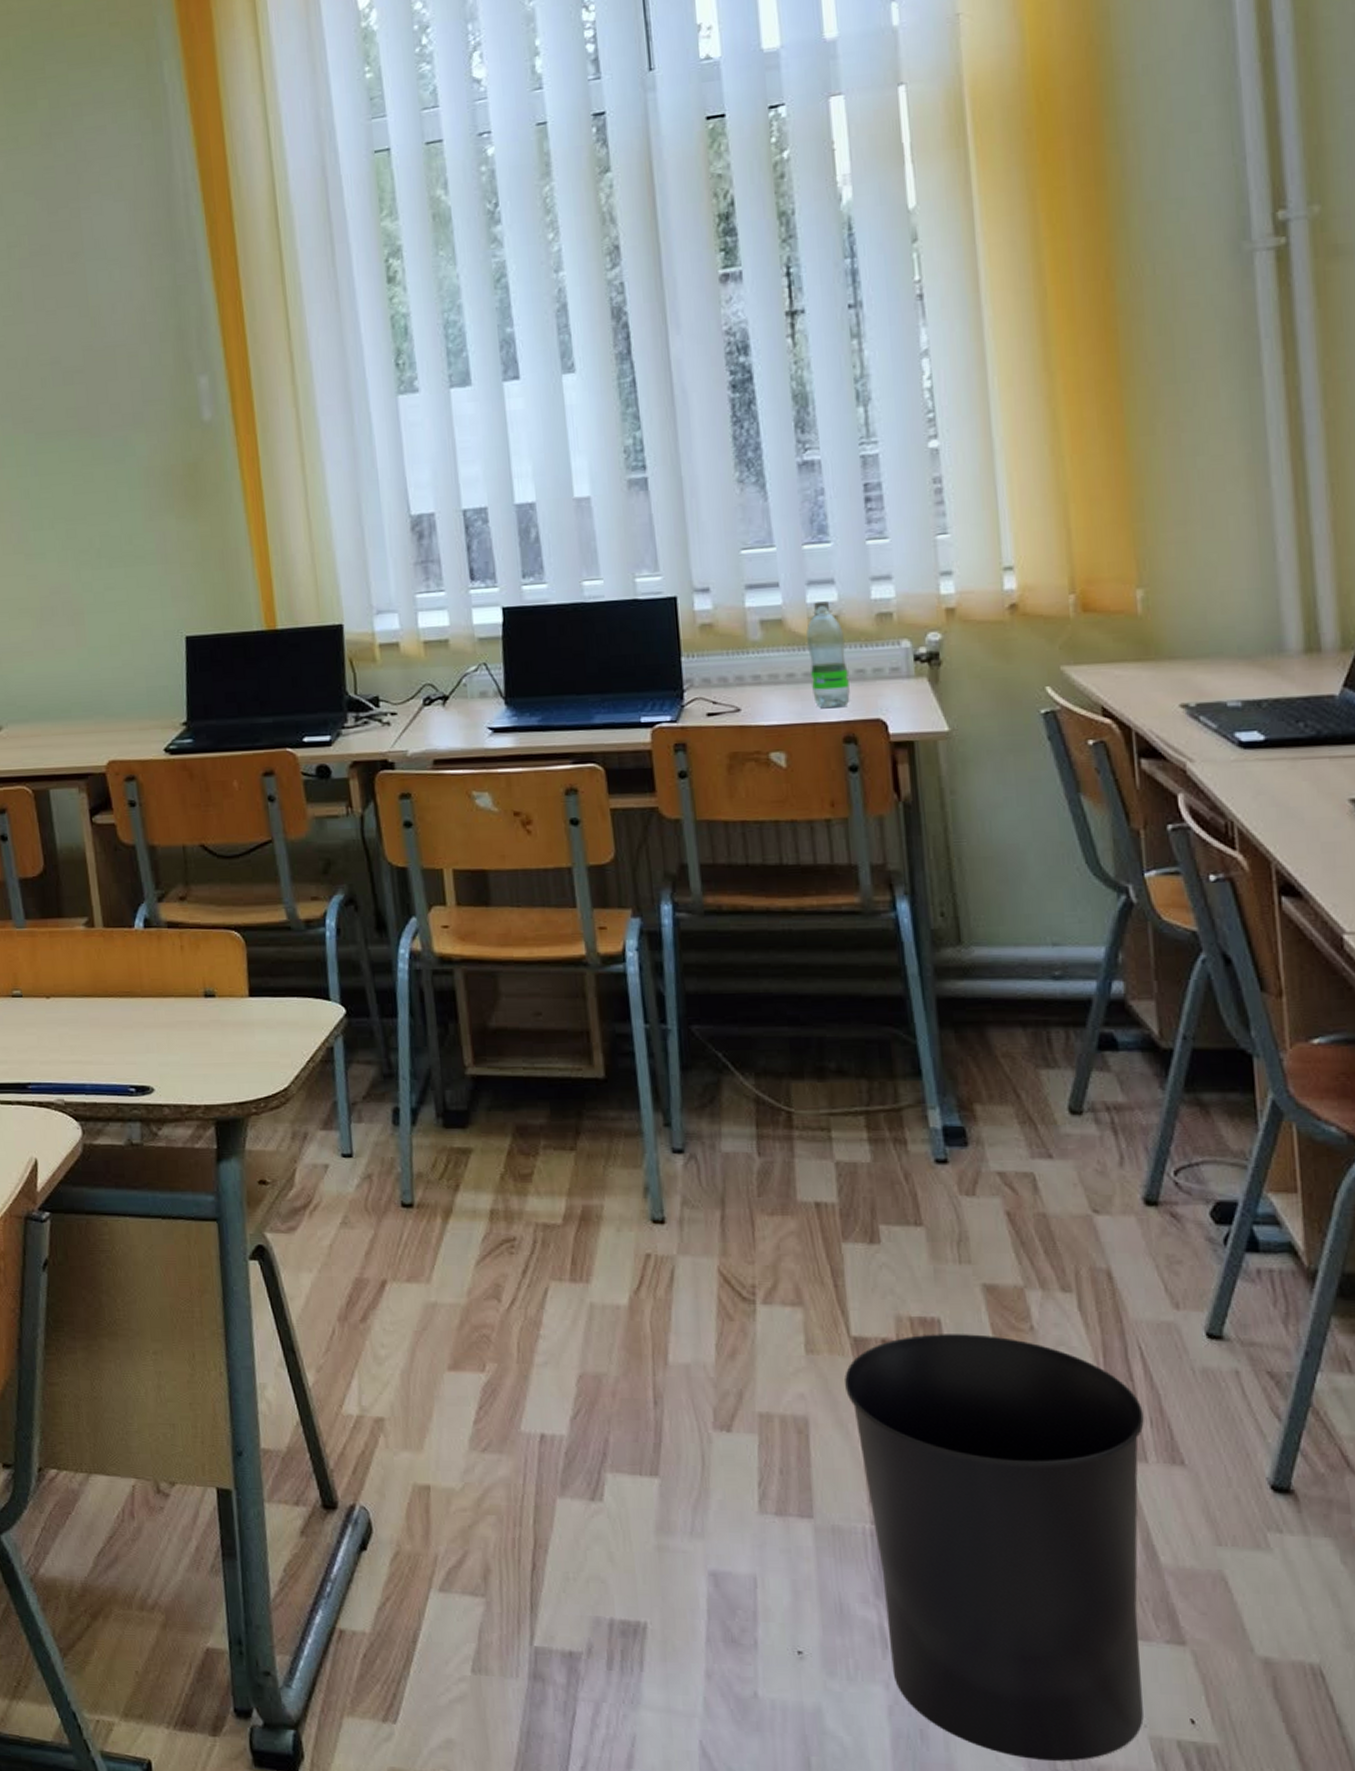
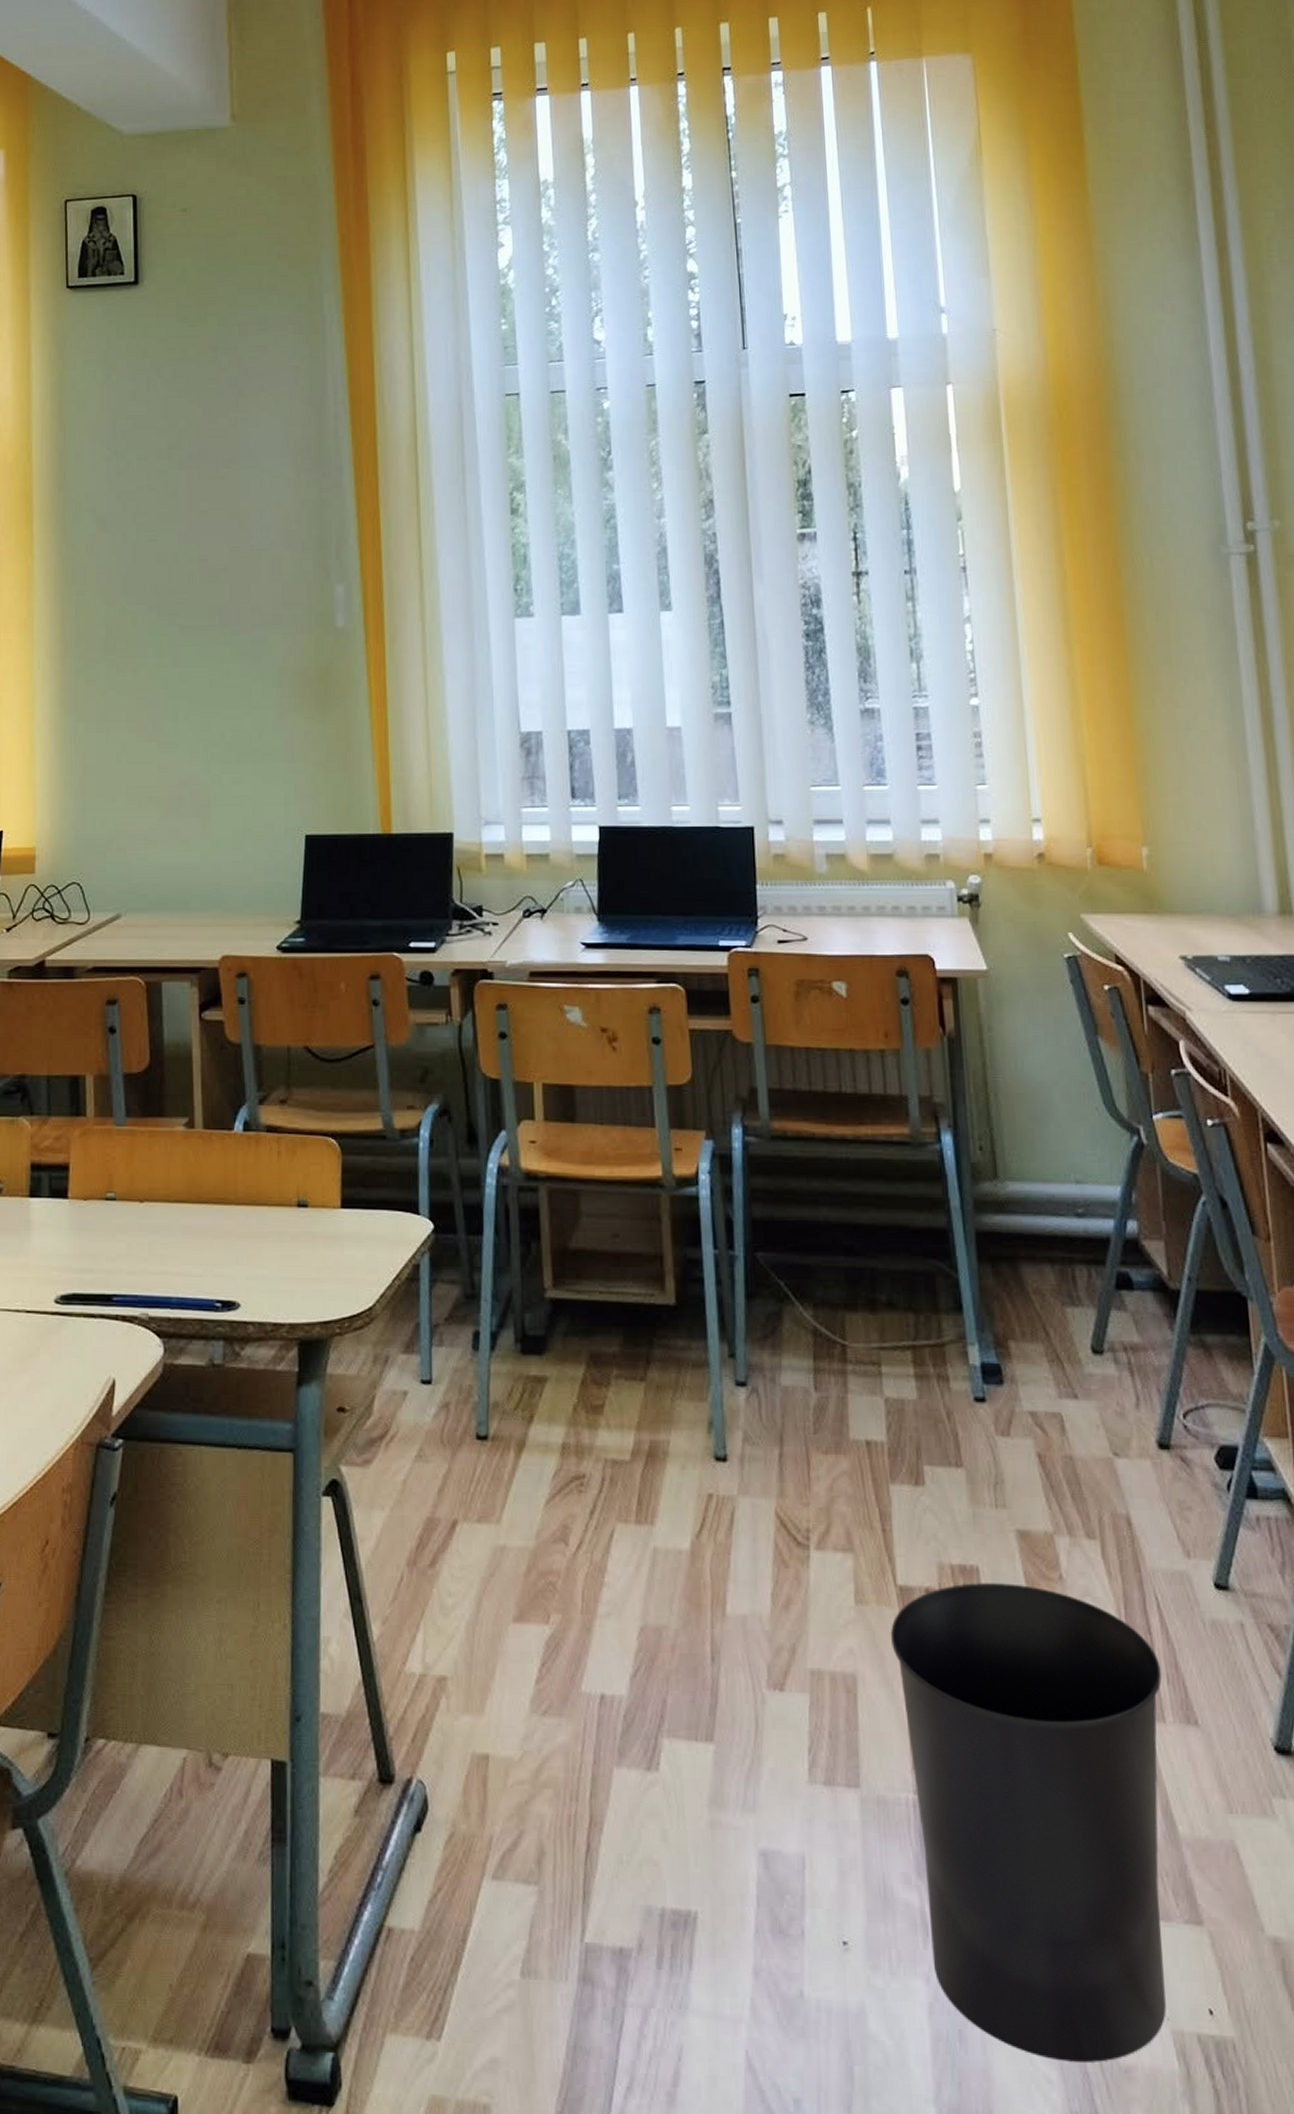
bottle: present [806,601,850,709] -> none [866,840,903,942]

